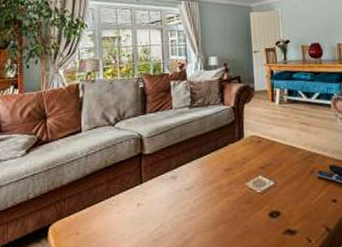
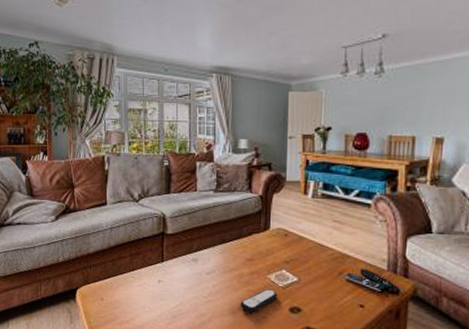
remote control: none [221,197,257,225] -> present [240,289,278,313]

